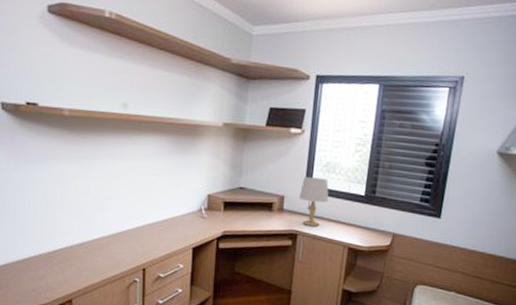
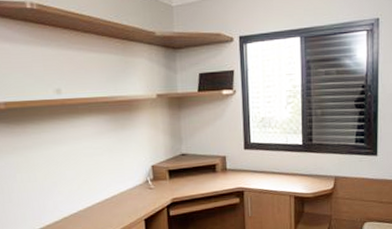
table lamp: present [299,177,329,226] -> none [240,134,269,181]

